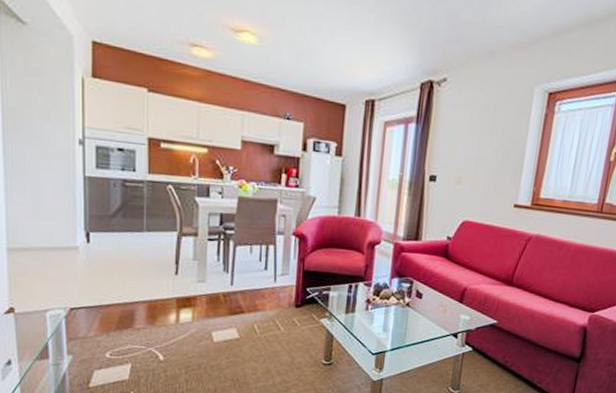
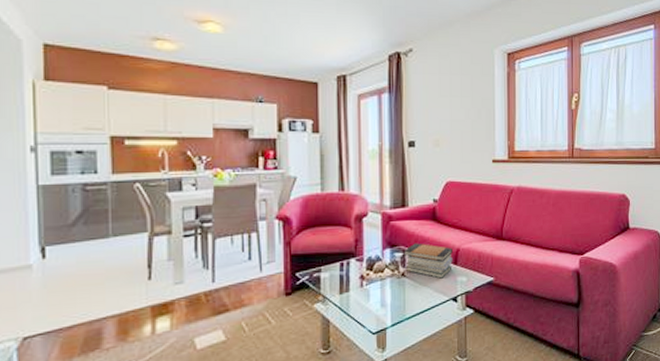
book stack: none [410,276,460,314] -> present [404,243,453,279]

